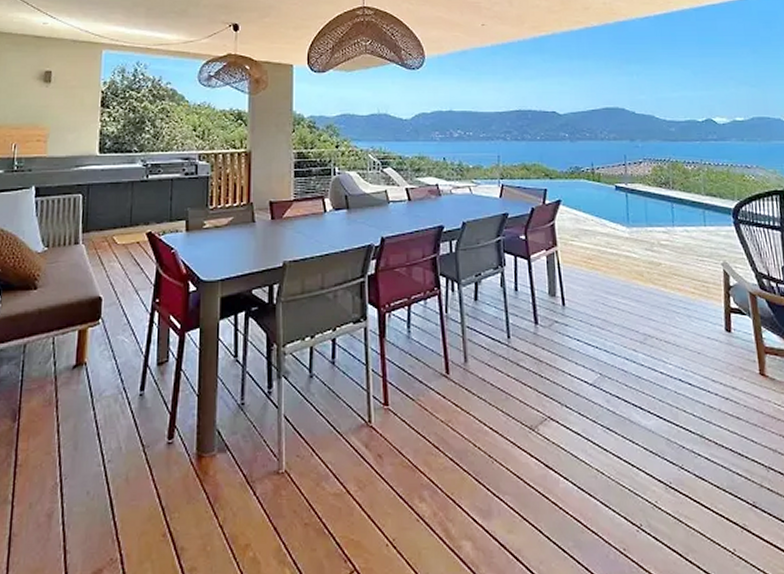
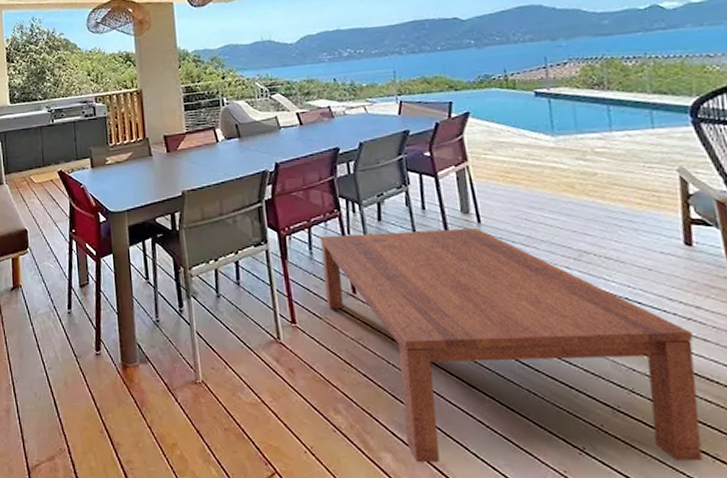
coffee table: none [419,311,734,550] -> present [320,228,703,464]

